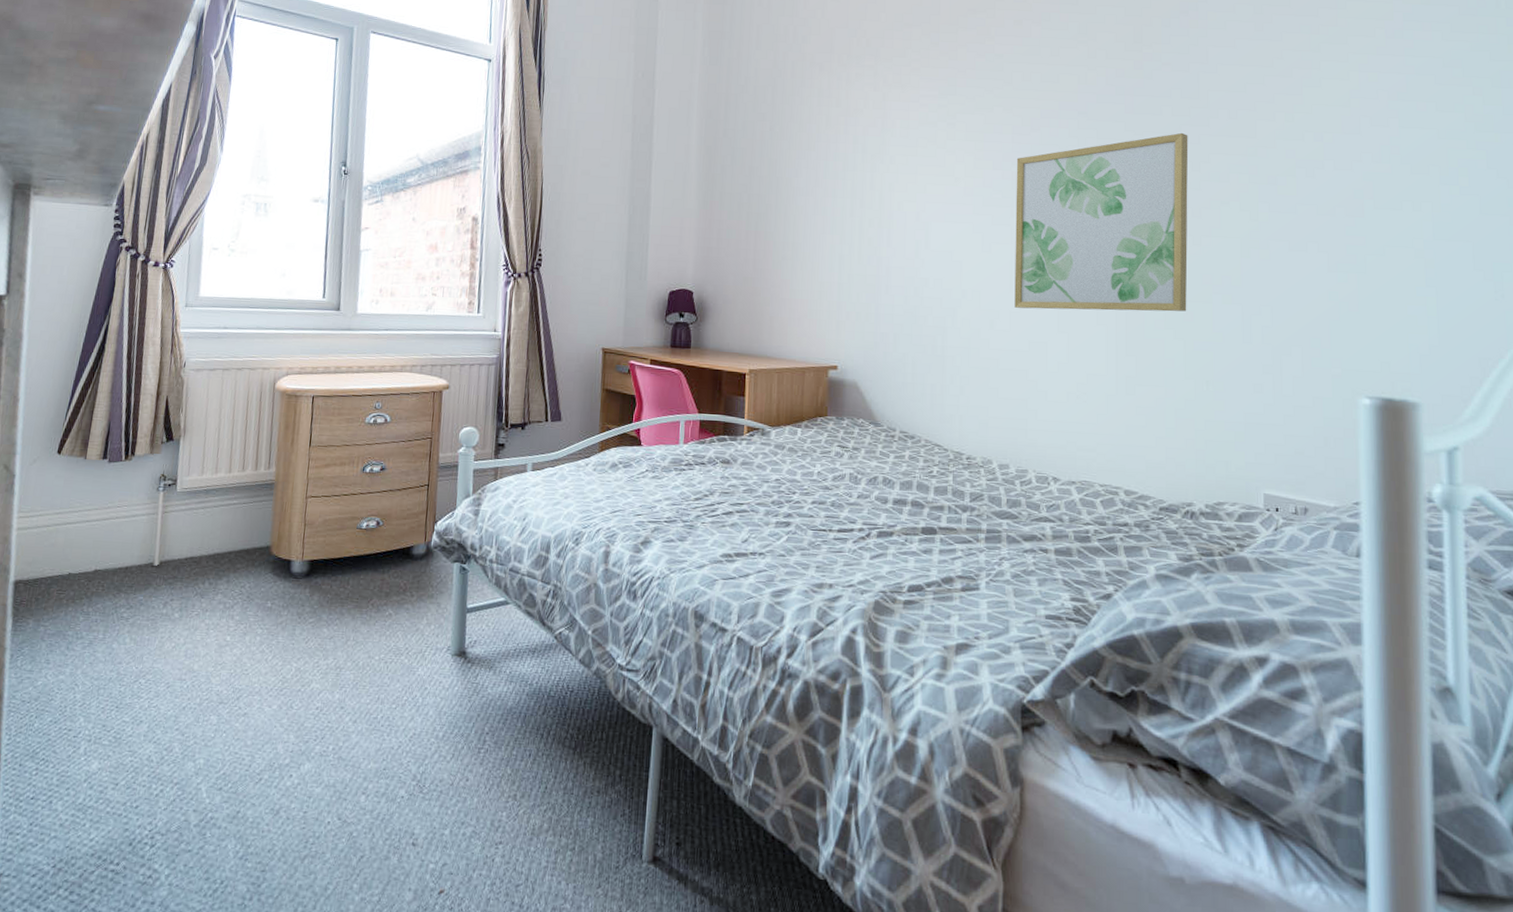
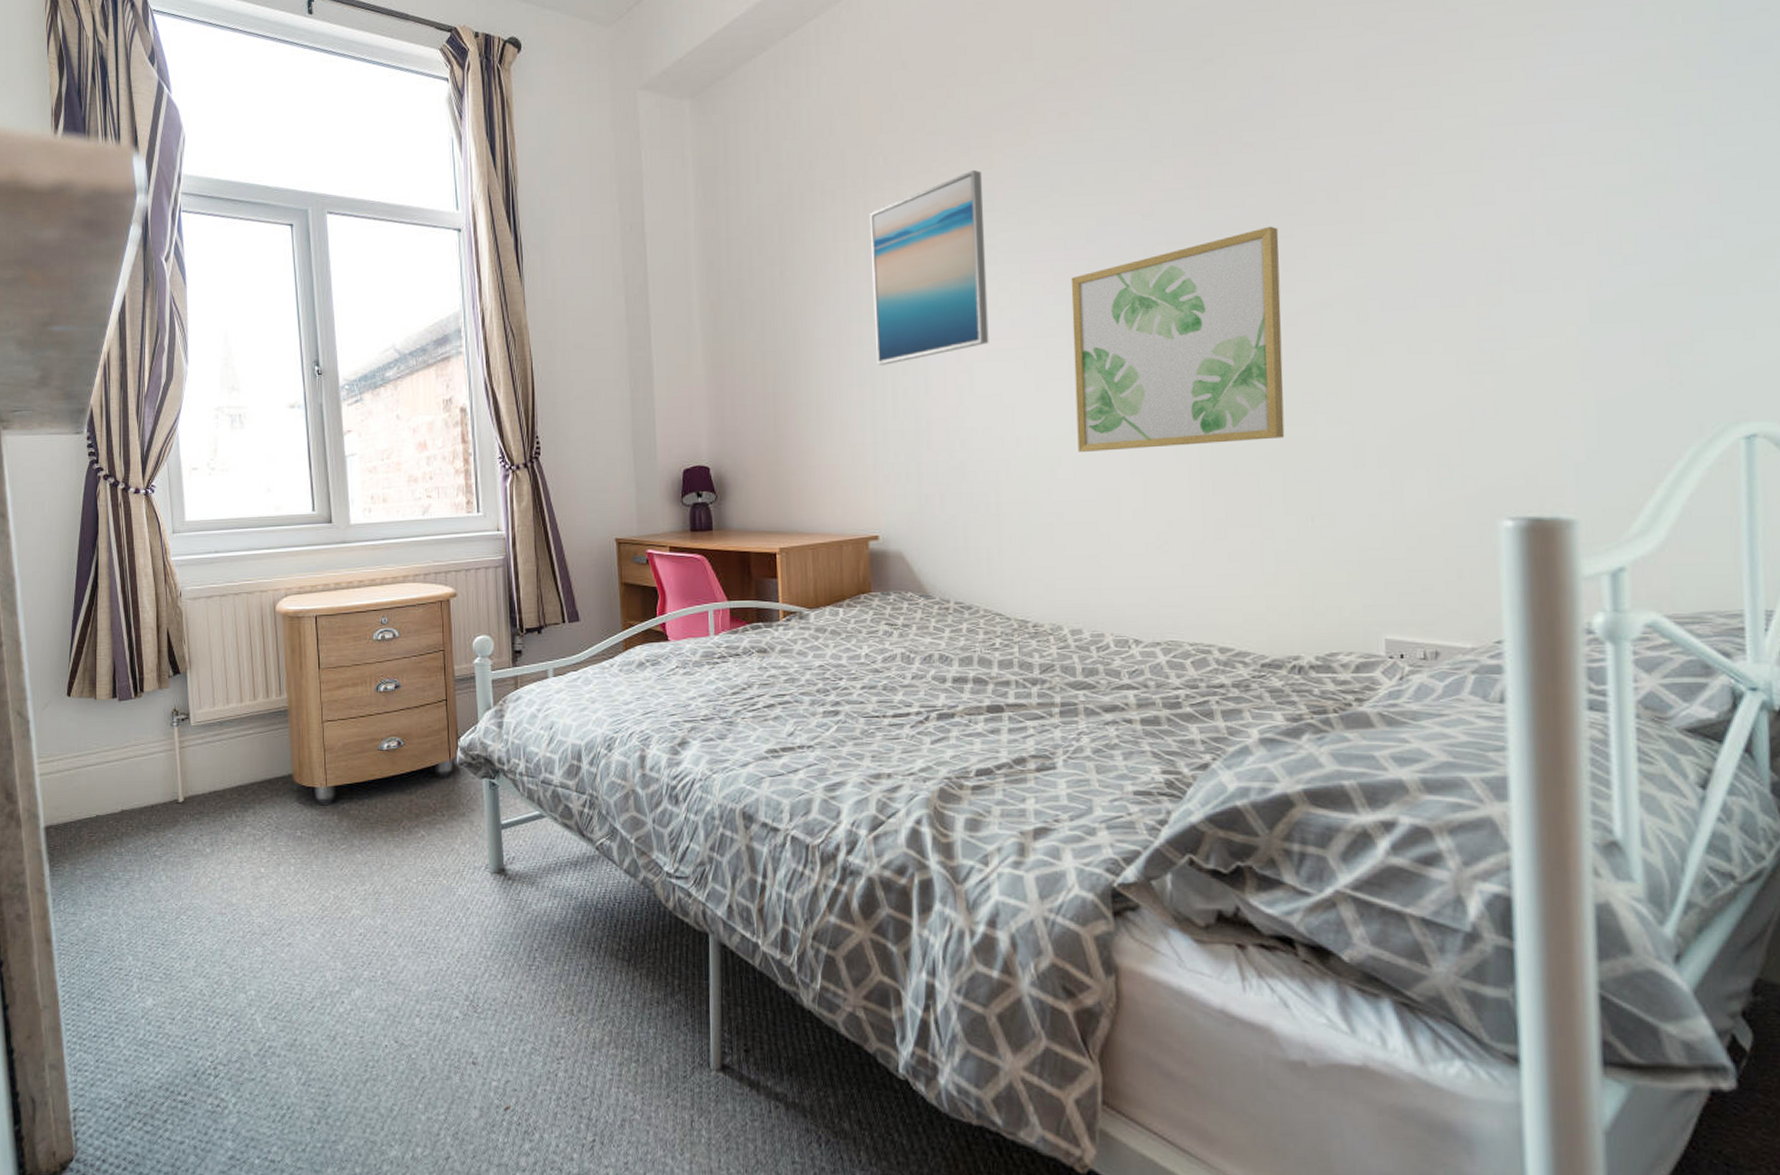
wall art: none [847,58,948,217] -> present [869,169,989,365]

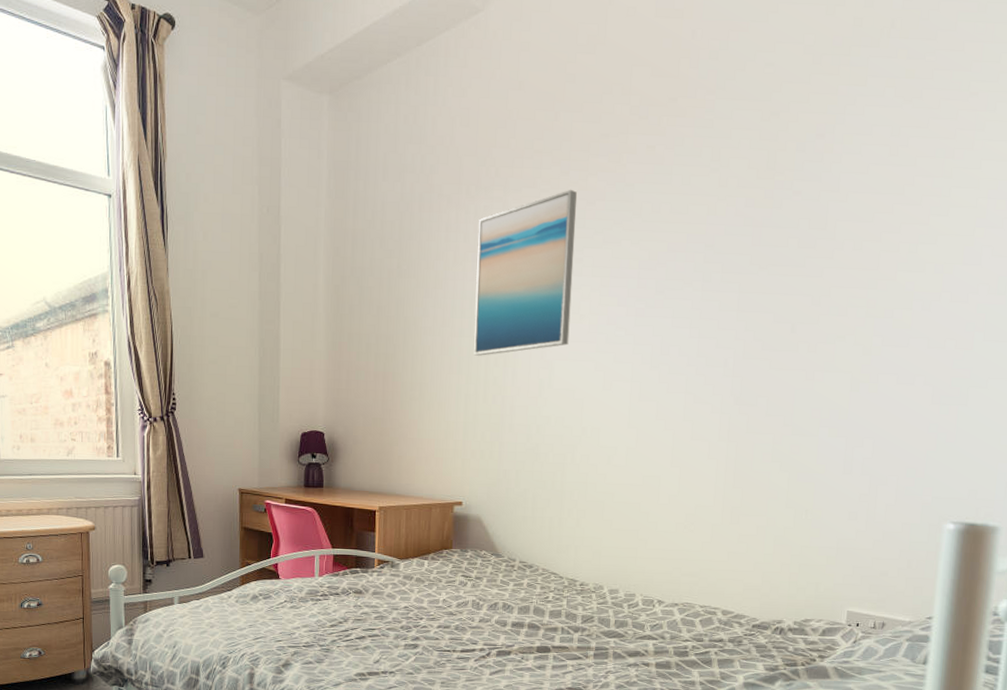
wall art: present [1071,226,1285,452] -> none [631,265,812,445]

